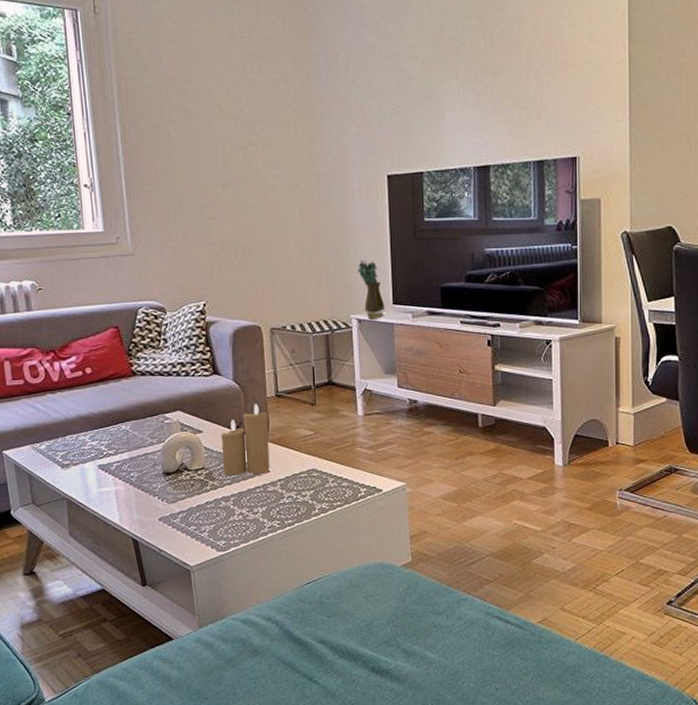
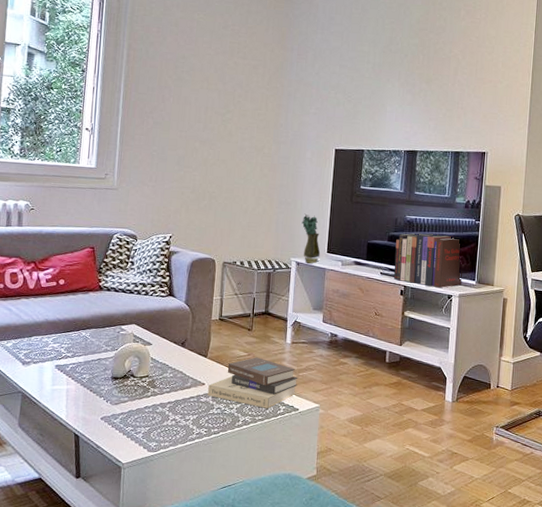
candle: present [220,404,270,476] -> none [164,325,211,386]
books: none [274,435,378,492] -> present [207,357,298,409]
books: none [475,266,561,333] -> present [394,233,462,289]

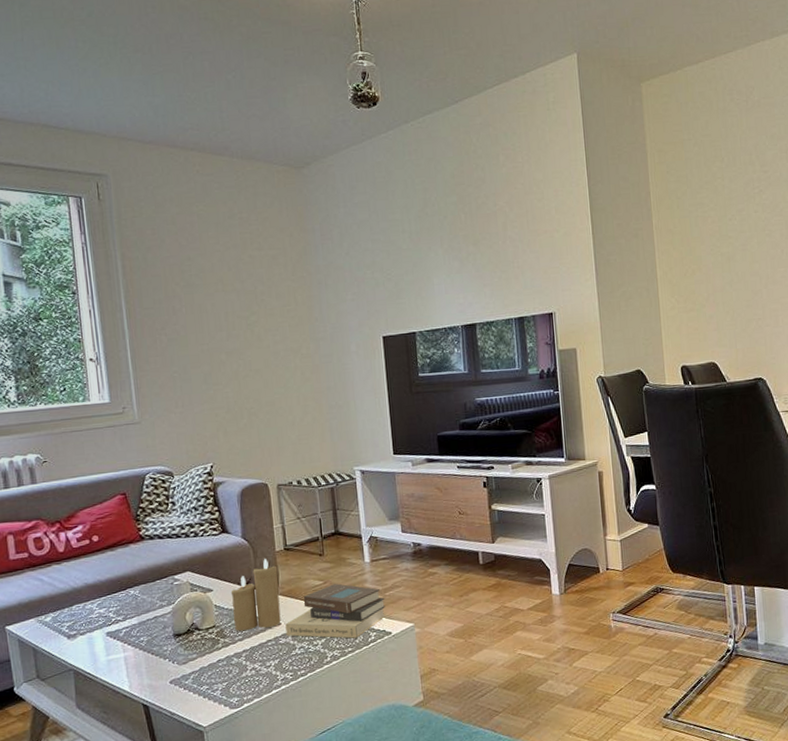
candle: none [164,325,211,386] -> present [230,559,281,632]
vase: present [301,213,321,264] -> none [359,415,387,470]
books: present [394,233,462,289] -> none [469,412,549,473]

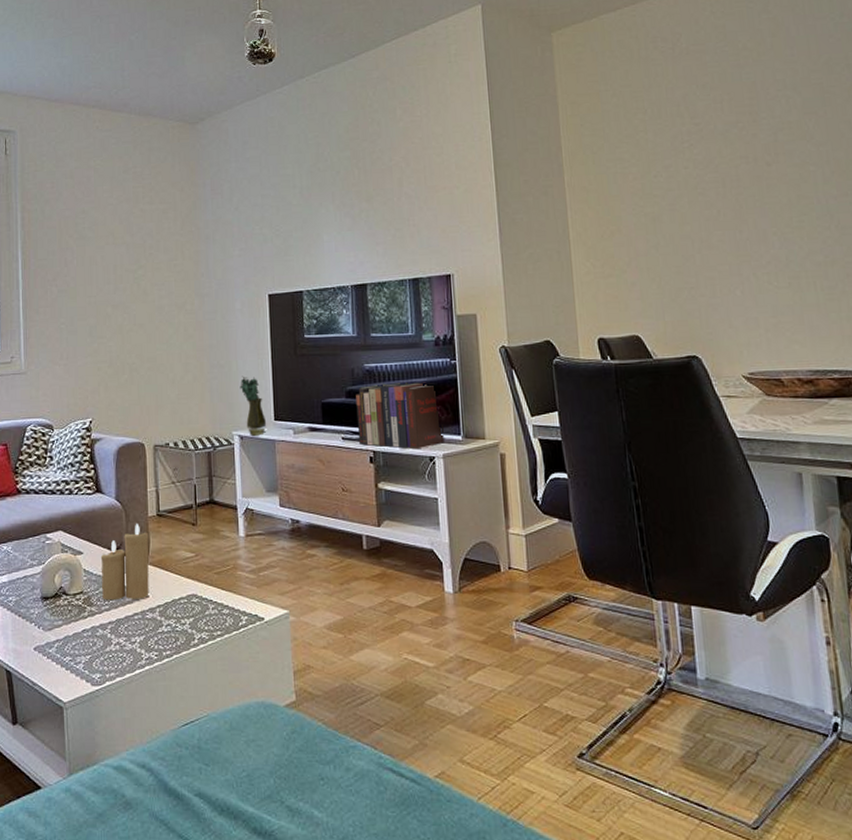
books: present [285,583,386,639] -> none [153,558,259,620]
vase: none [359,415,387,470] -> present [240,376,267,436]
books: none [469,412,549,473] -> present [356,381,444,450]

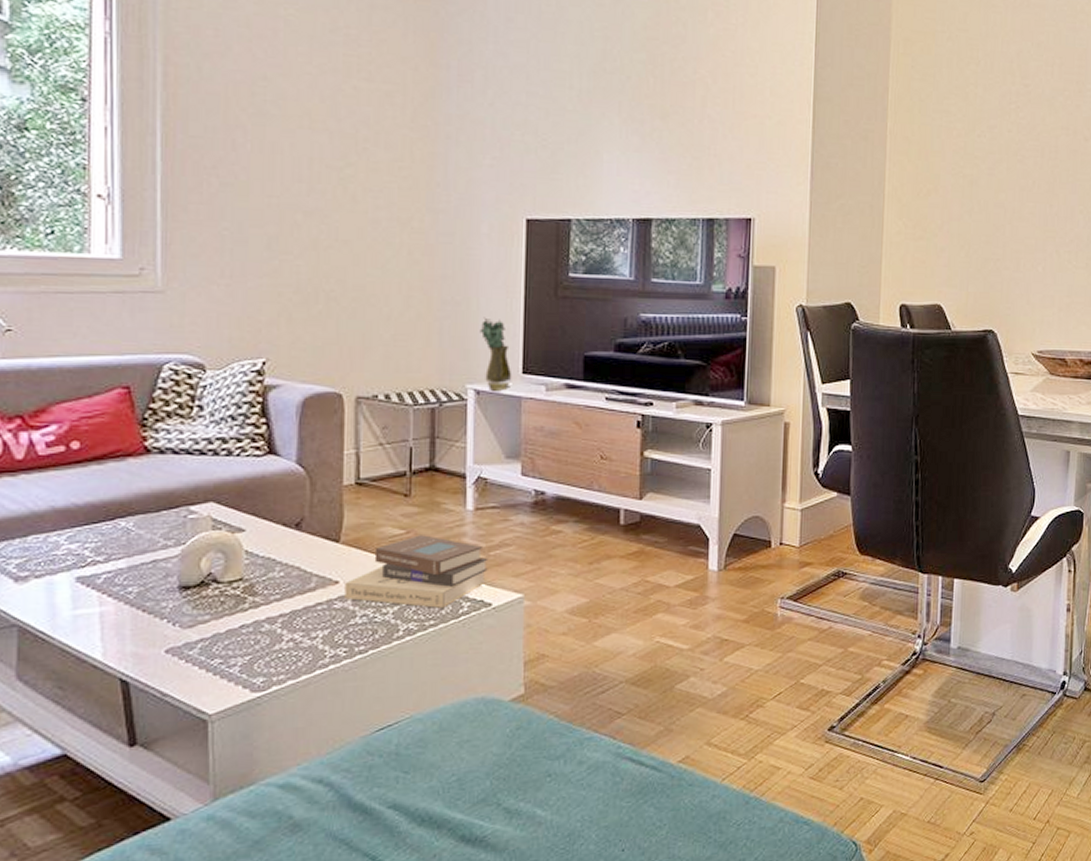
candle: present [100,524,149,601] -> none [270,494,343,589]
books: none [153,558,259,620] -> present [344,535,488,608]
books: present [356,381,444,450] -> none [625,337,725,415]

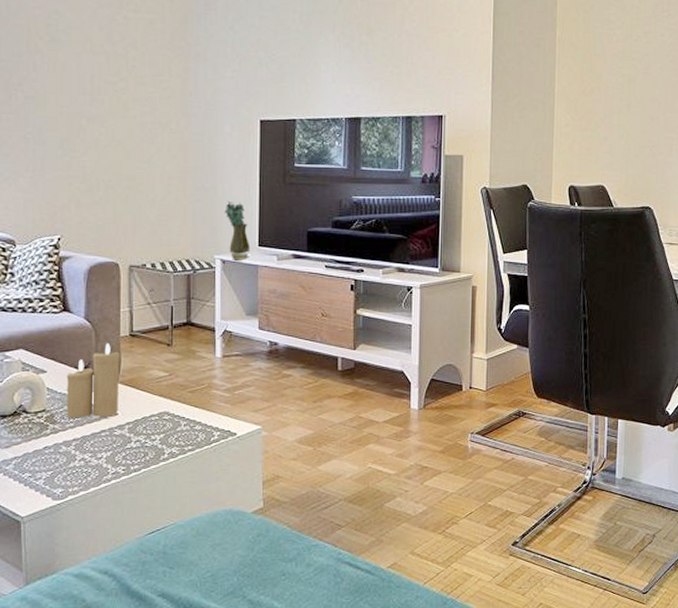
candle: none [270,494,343,589] -> present [66,343,120,419]
books: present [344,535,488,608] -> none [122,377,234,436]

